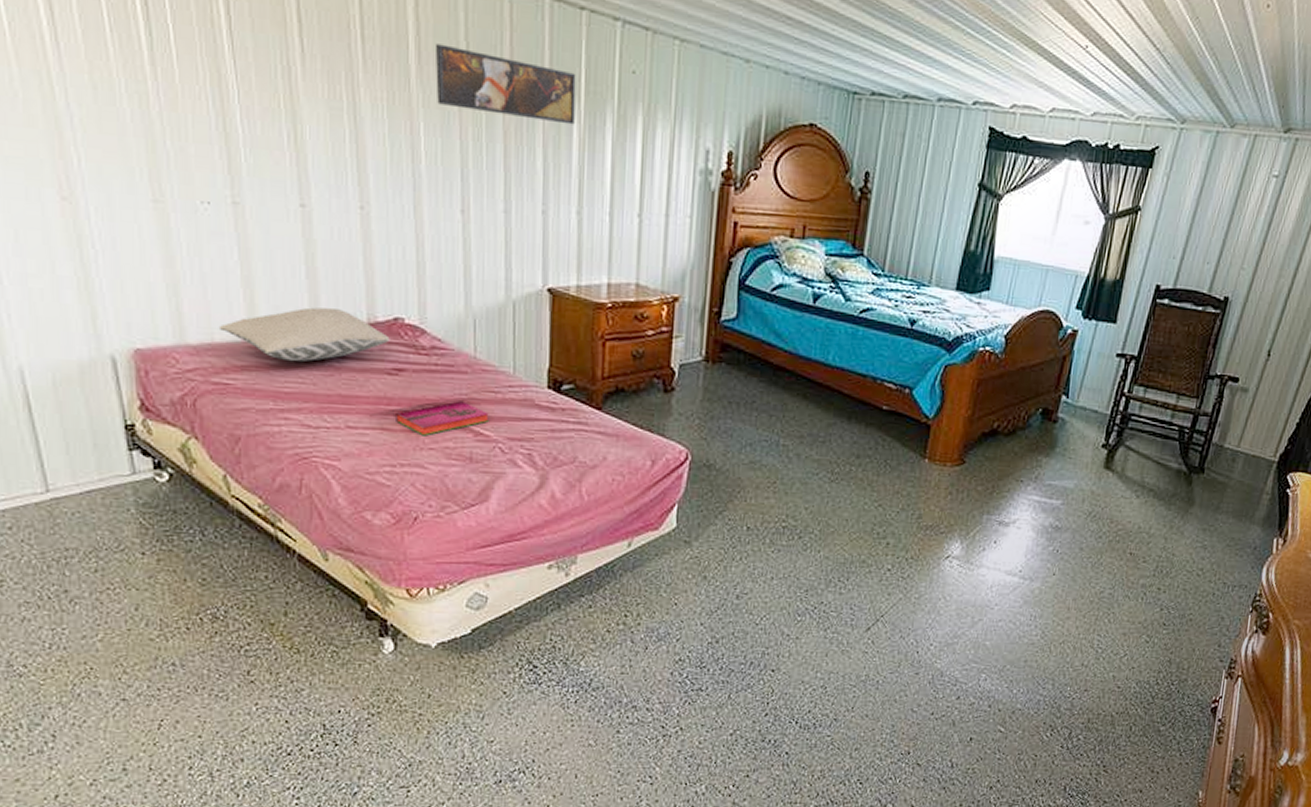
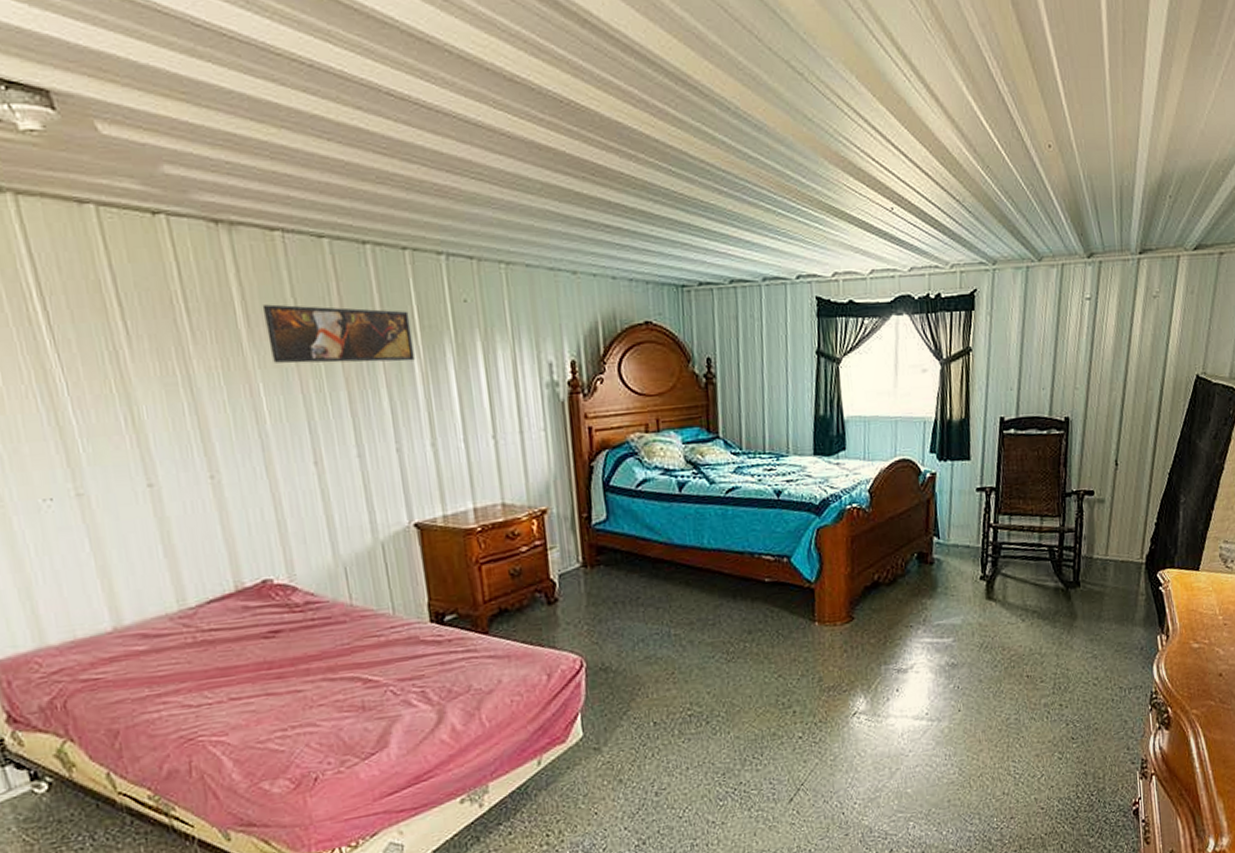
pillow: present [218,307,390,362] -> none [79,582,261,645]
hardback book: present [396,401,489,436] -> none [279,651,376,694]

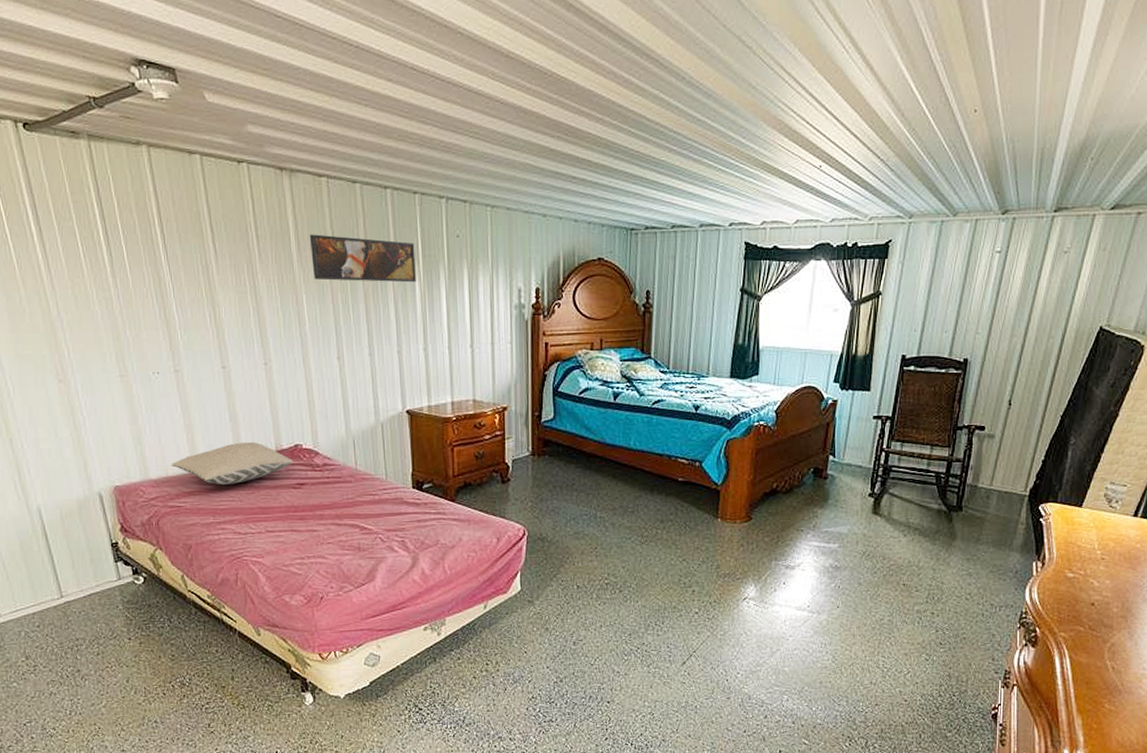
pillow: none [79,582,261,645] -> present [171,442,293,486]

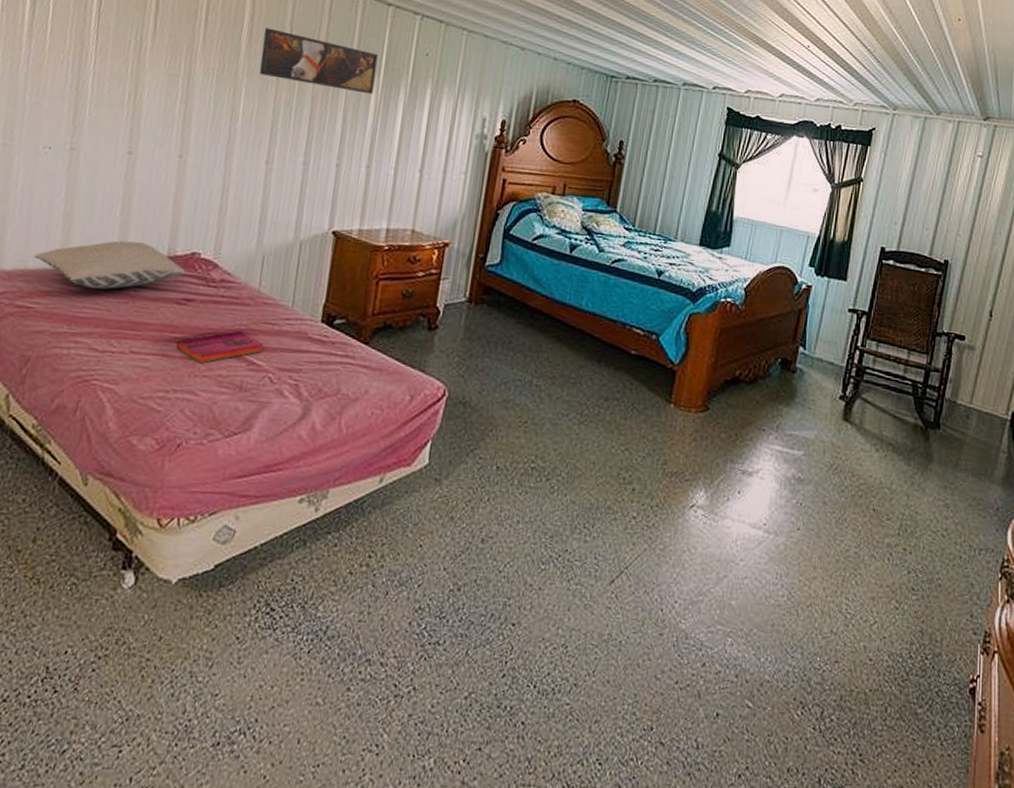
hardback book: none [301,504,370,534] -> present [177,331,264,364]

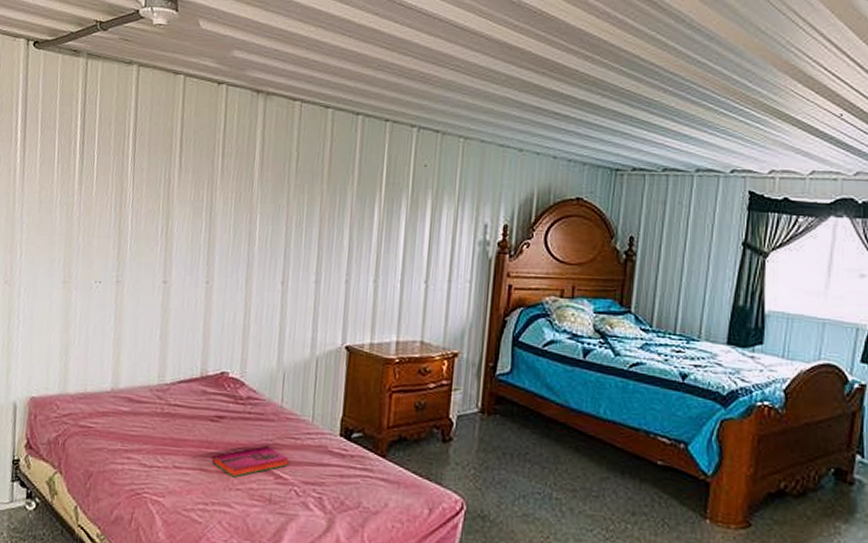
pillow: present [33,240,185,290] -> none [91,363,216,409]
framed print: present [259,28,379,95] -> none [271,155,379,210]

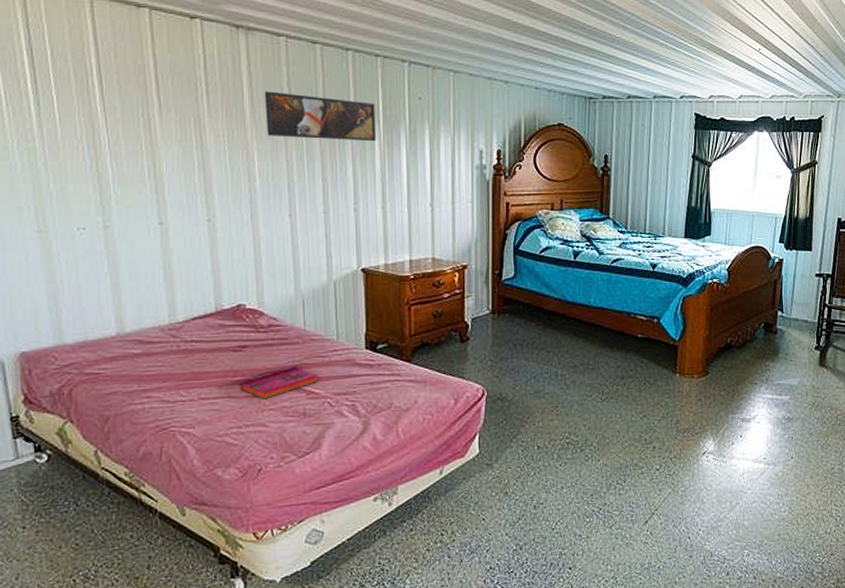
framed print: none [271,155,379,210] -> present [264,91,376,142]

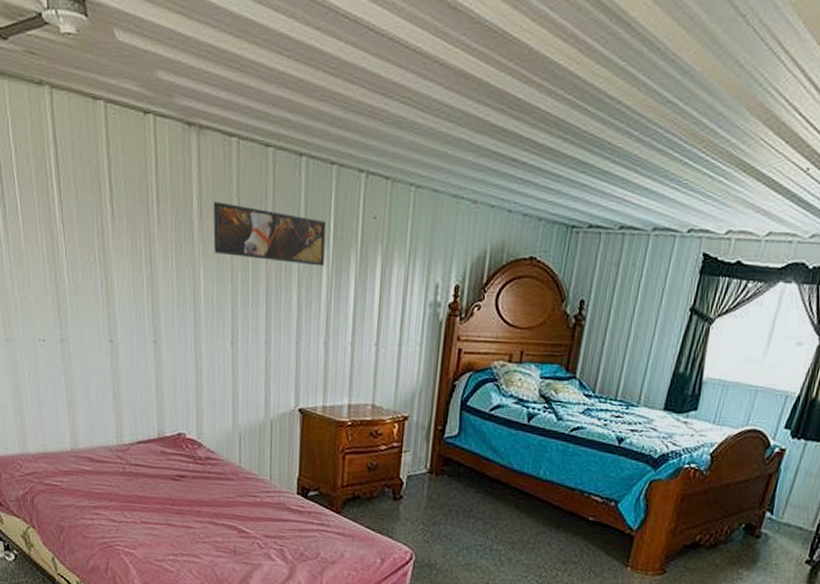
hardback book: present [241,367,318,400] -> none [178,503,250,532]

